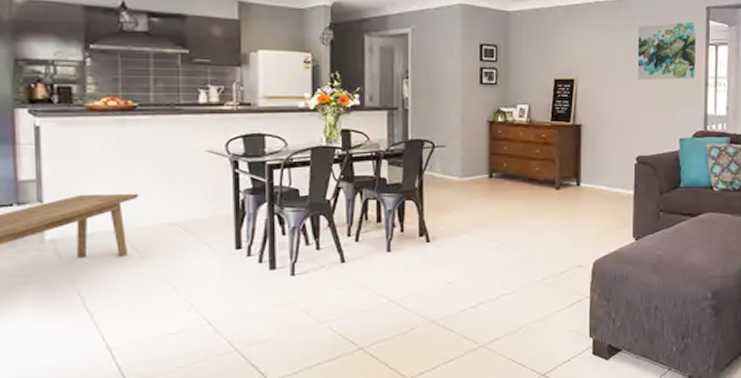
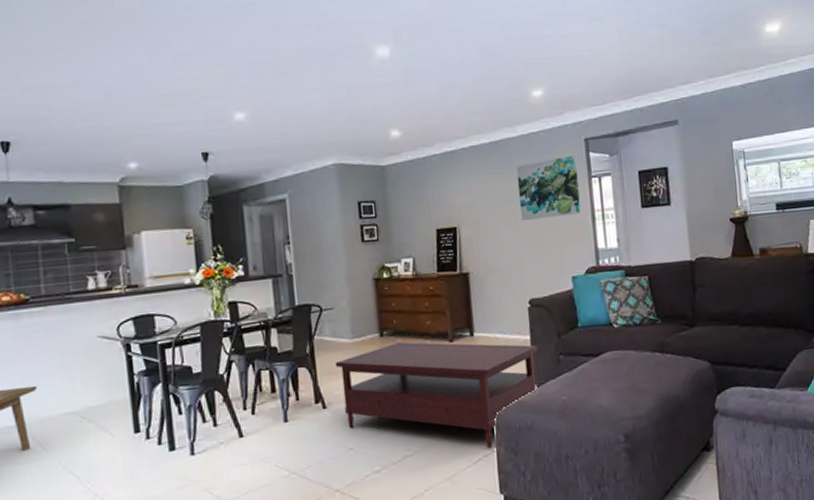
coffee table: none [442,185,641,294] -> present [335,342,539,449]

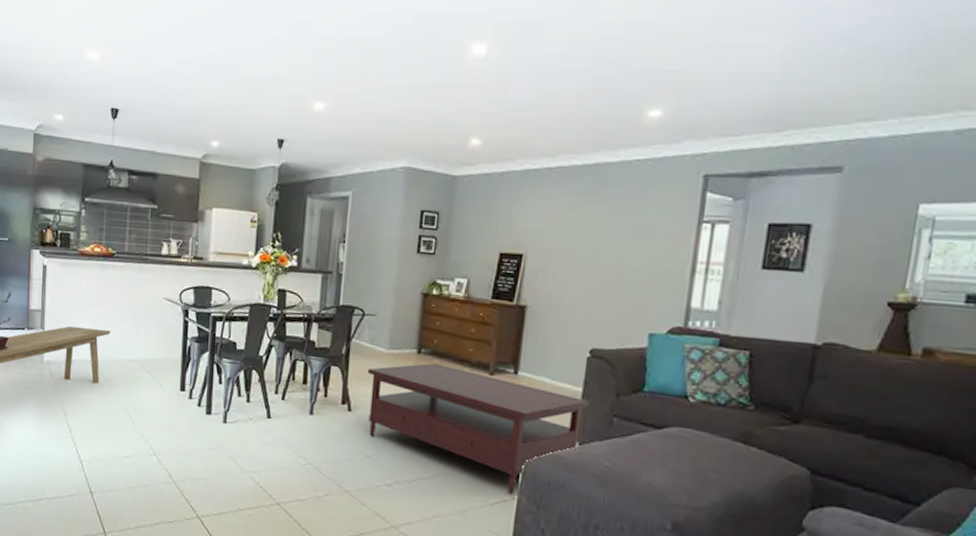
wall art: present [516,155,581,220] -> none [600,192,687,264]

